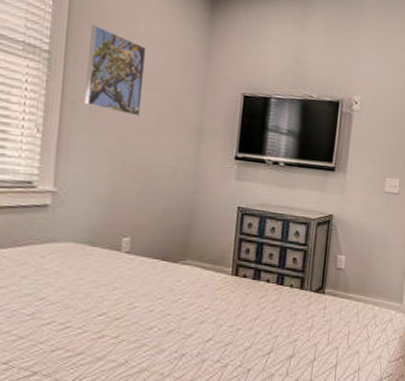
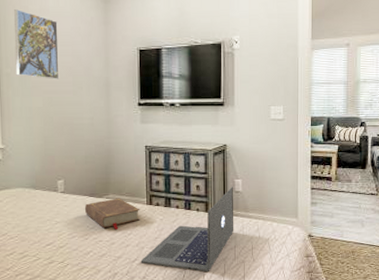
book: none [152,264,223,302] -> present [84,198,141,230]
laptop computer: none [216,263,335,358] -> present [140,187,234,273]

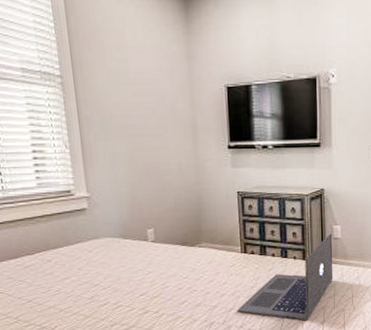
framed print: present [14,9,60,79] -> none [89,45,143,122]
book: present [84,198,141,230] -> none [176,246,235,279]

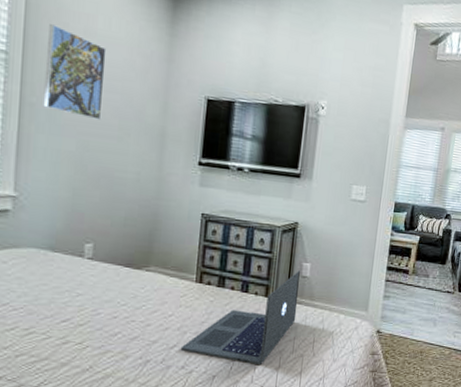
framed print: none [89,45,143,122] -> present [43,24,107,120]

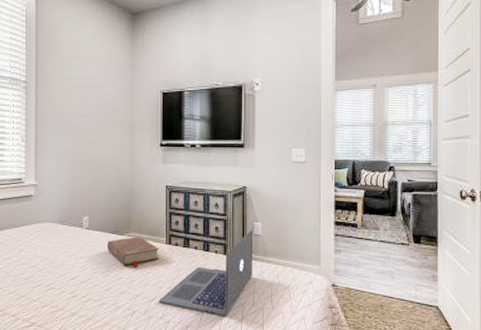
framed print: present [43,24,107,120] -> none [50,57,89,121]
book: none [116,271,187,309] -> present [106,236,160,268]

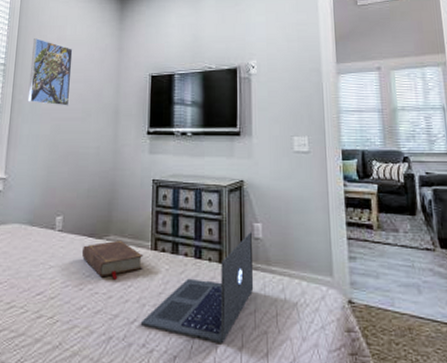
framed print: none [50,57,89,121] -> present [27,38,73,106]

